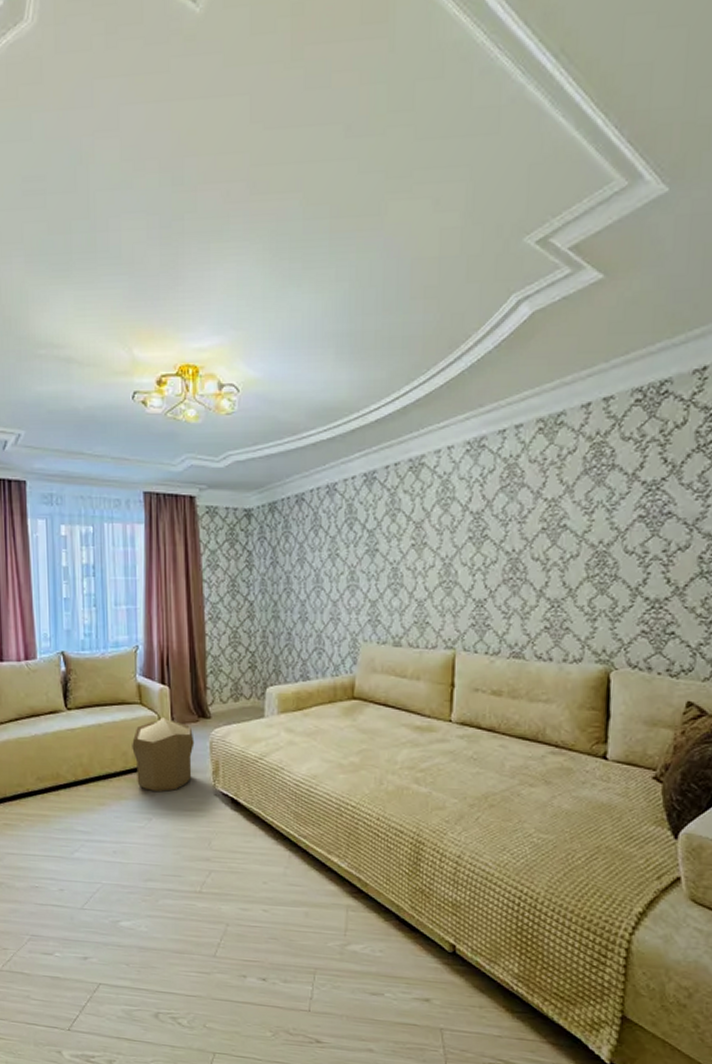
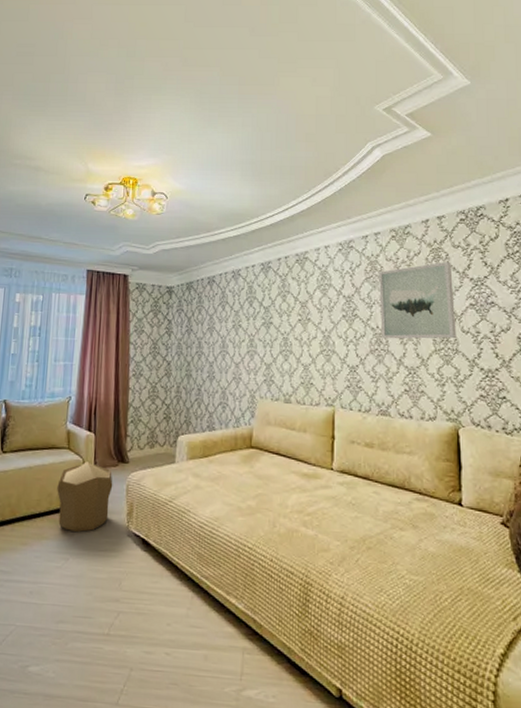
wall art: none [517,459,618,565] -> present [379,261,457,339]

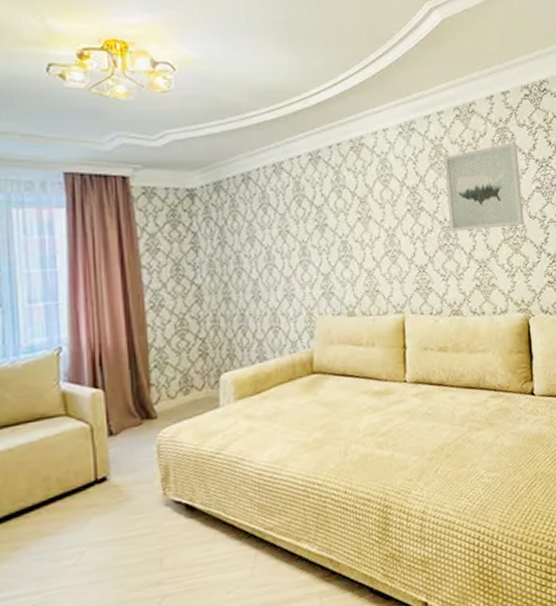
pouf: present [57,461,113,533] -> none [55,426,138,519]

